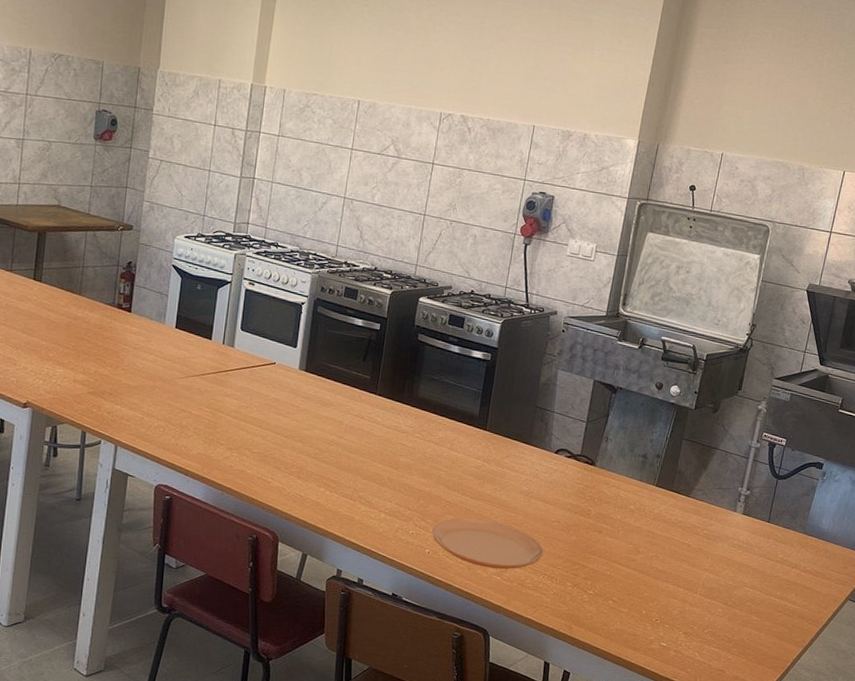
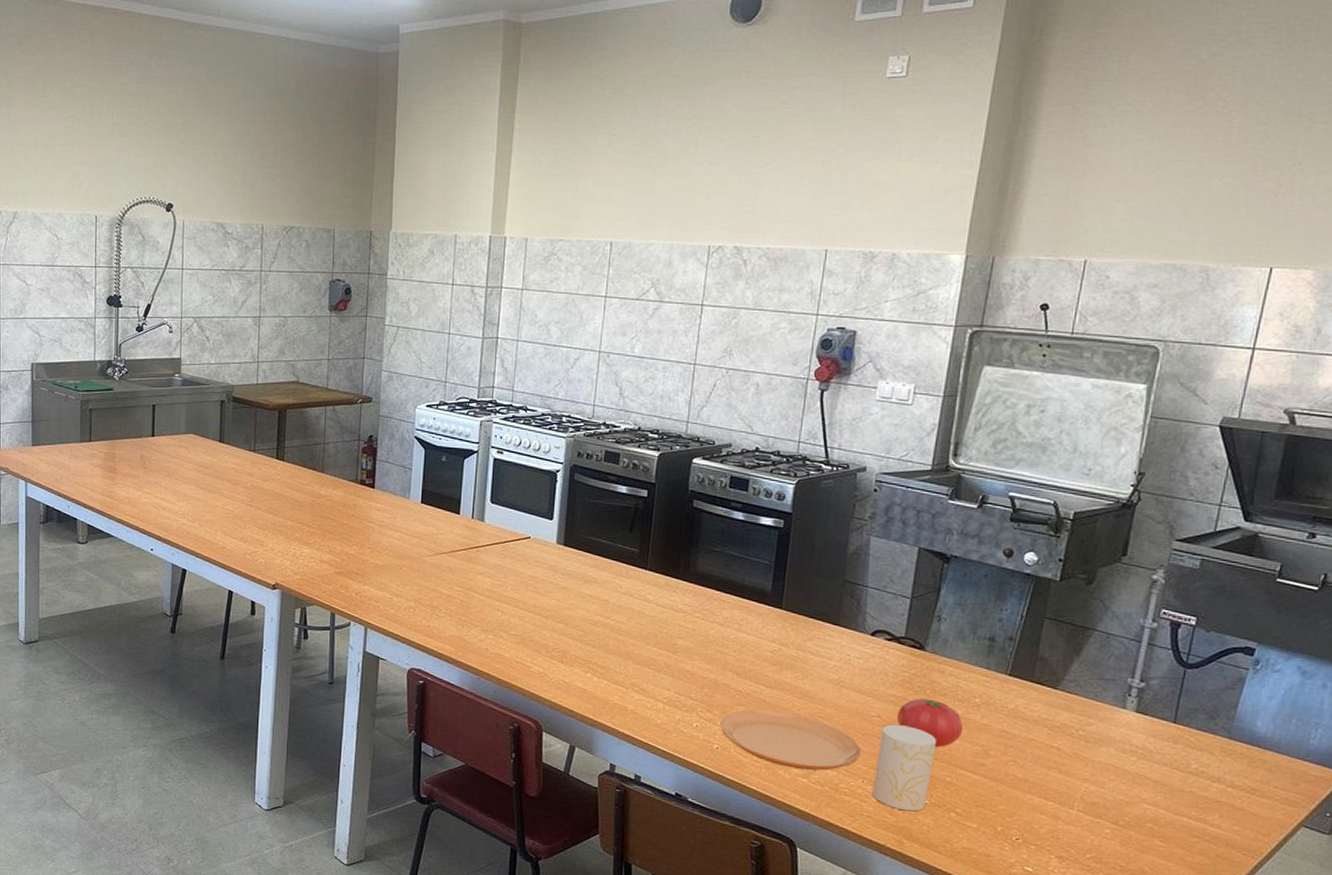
cup: none [550,528,601,601] -> present [872,724,937,812]
tomato: none [571,506,621,547] -> present [896,698,964,747]

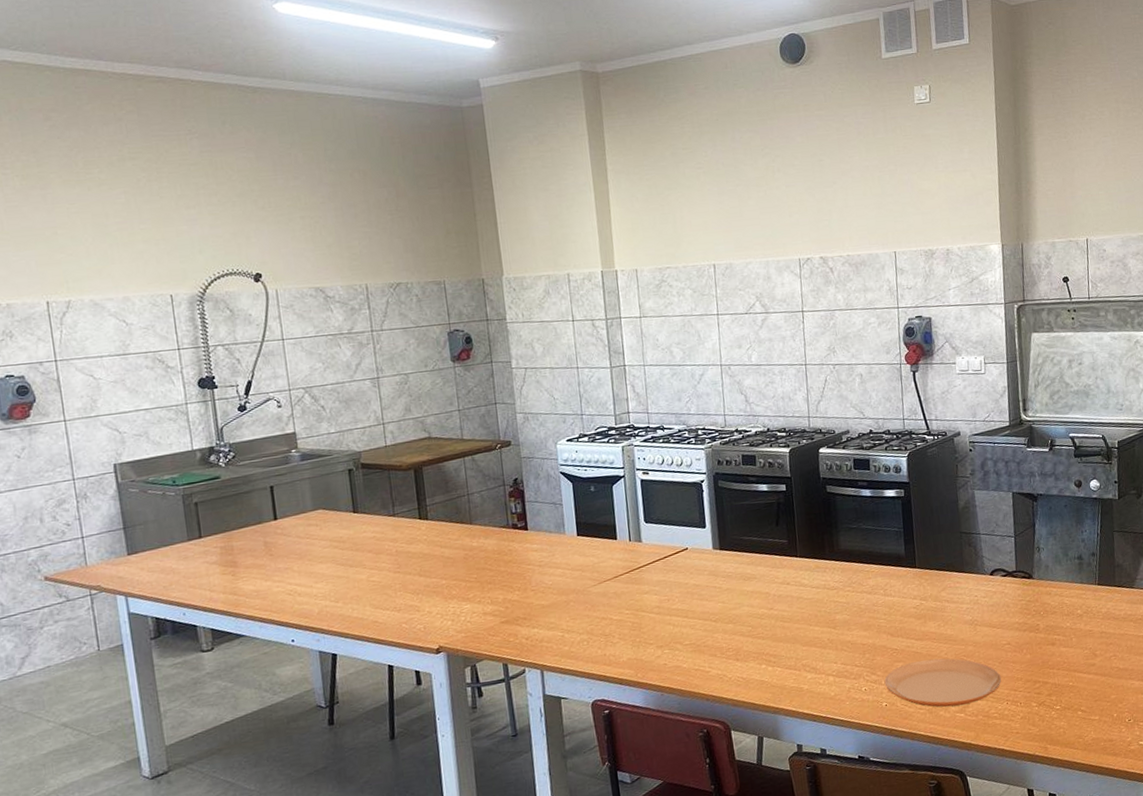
cup: present [872,724,937,812] -> none [1013,646,1059,721]
tomato: present [896,698,964,747] -> none [1022,619,1074,659]

